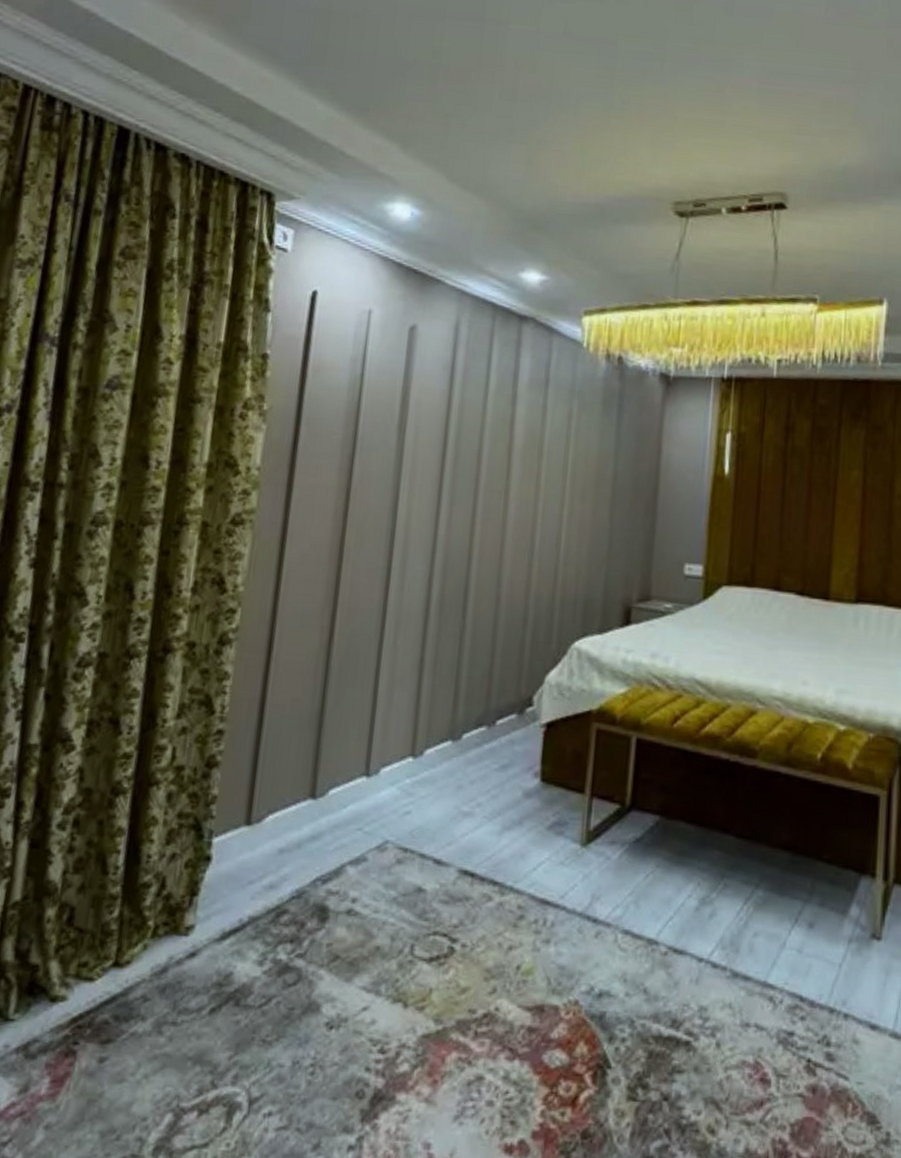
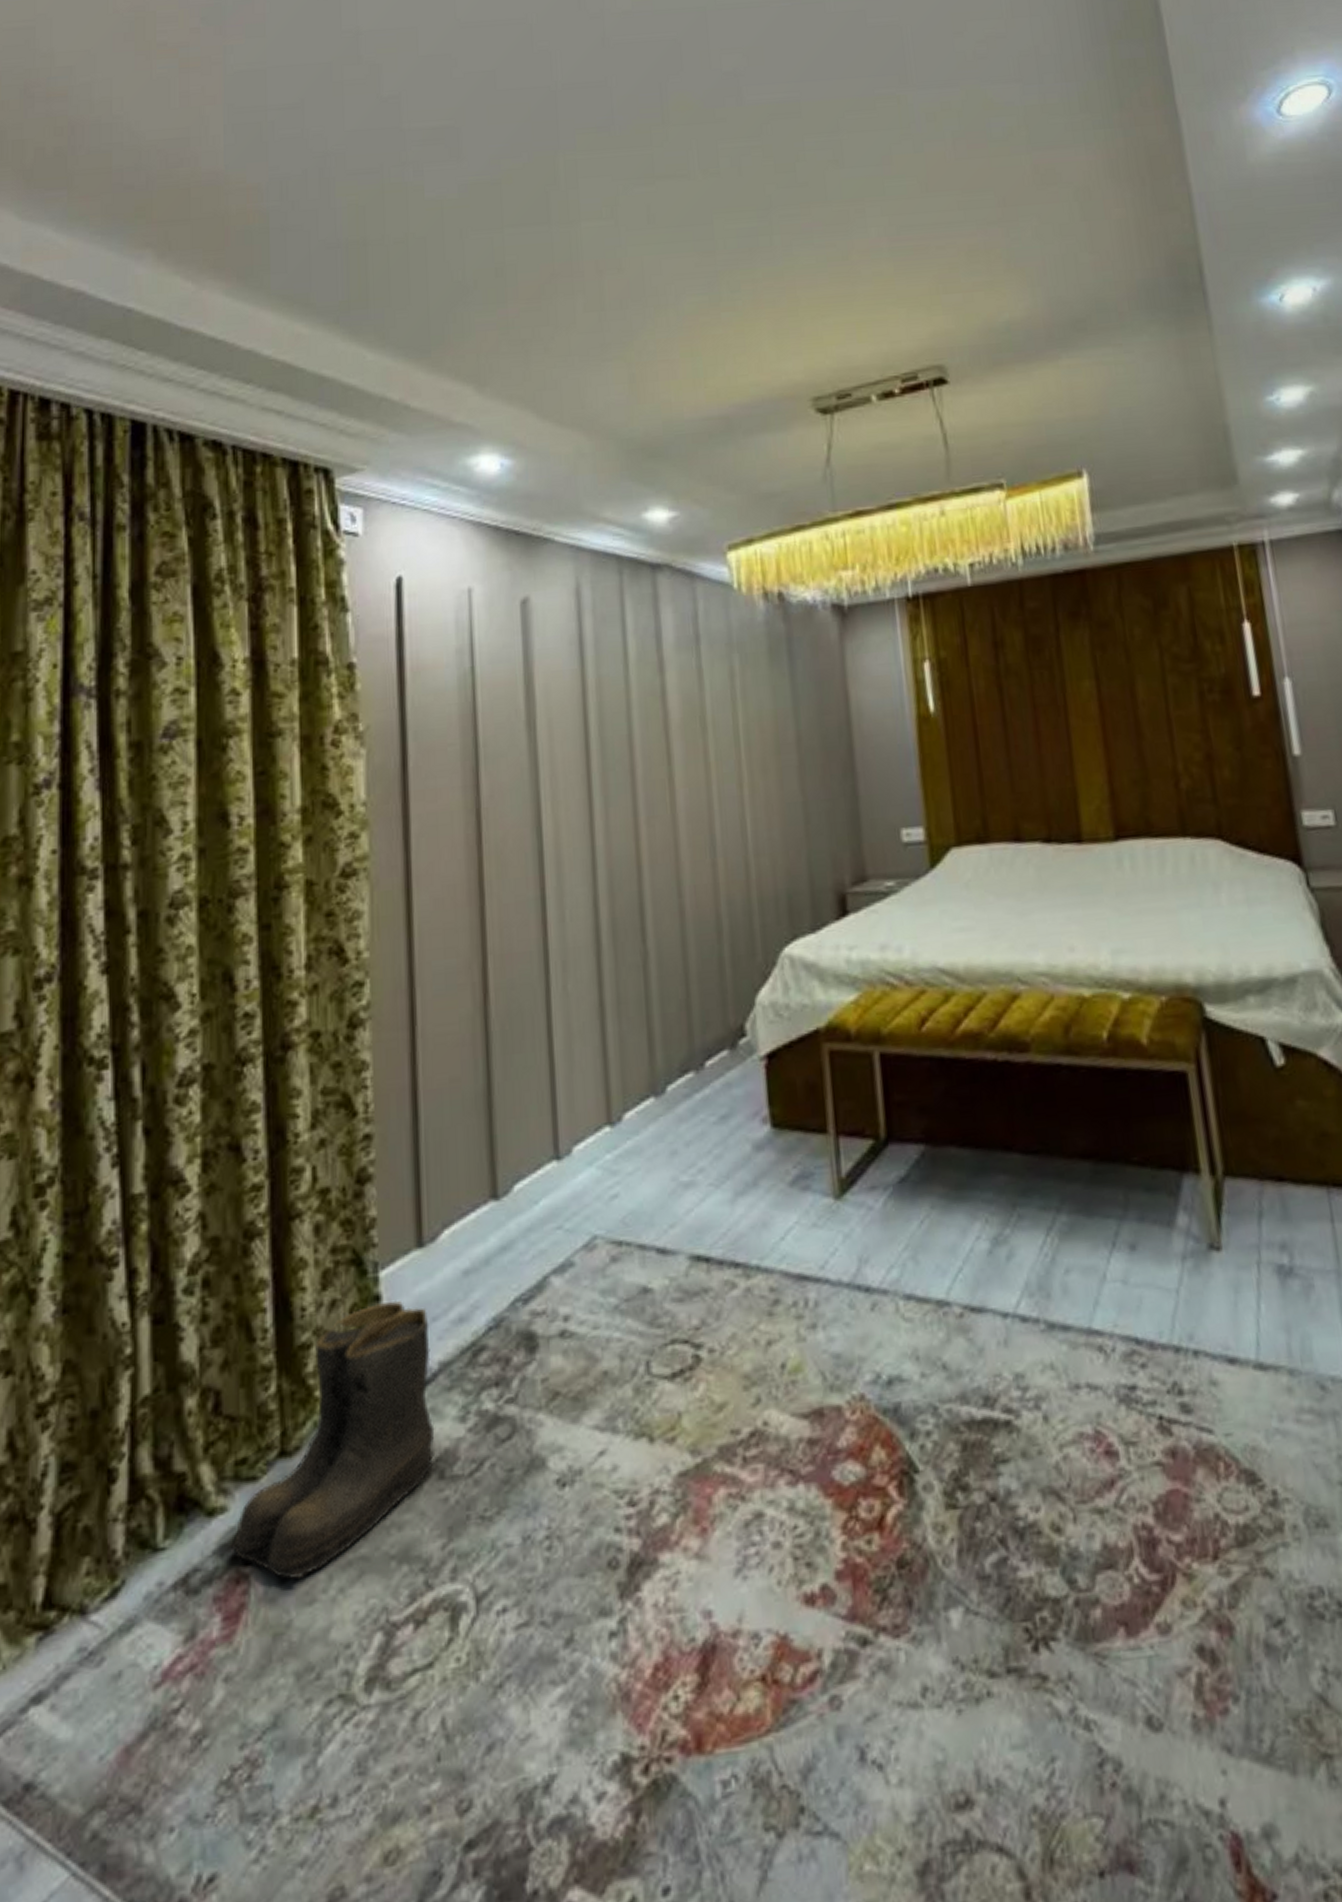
boots: none [64,862,246,1062] -> present [230,1300,438,1580]

